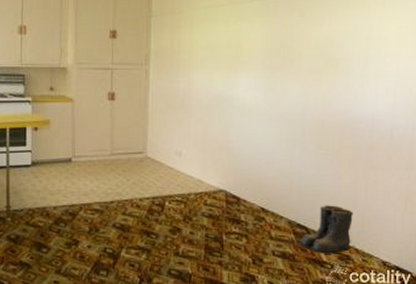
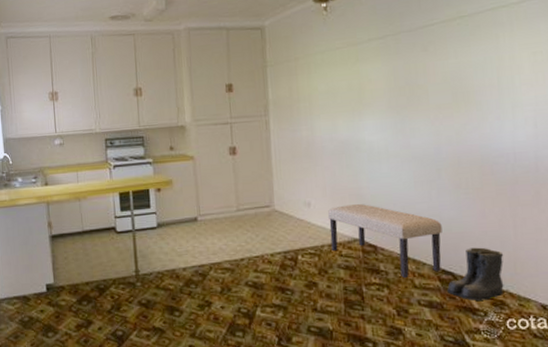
bench: none [197,157,301,230] -> present [328,204,442,279]

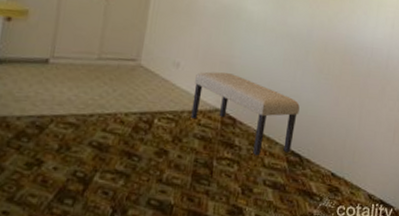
boots: present [447,247,505,301] -> none [292,132,347,186]

